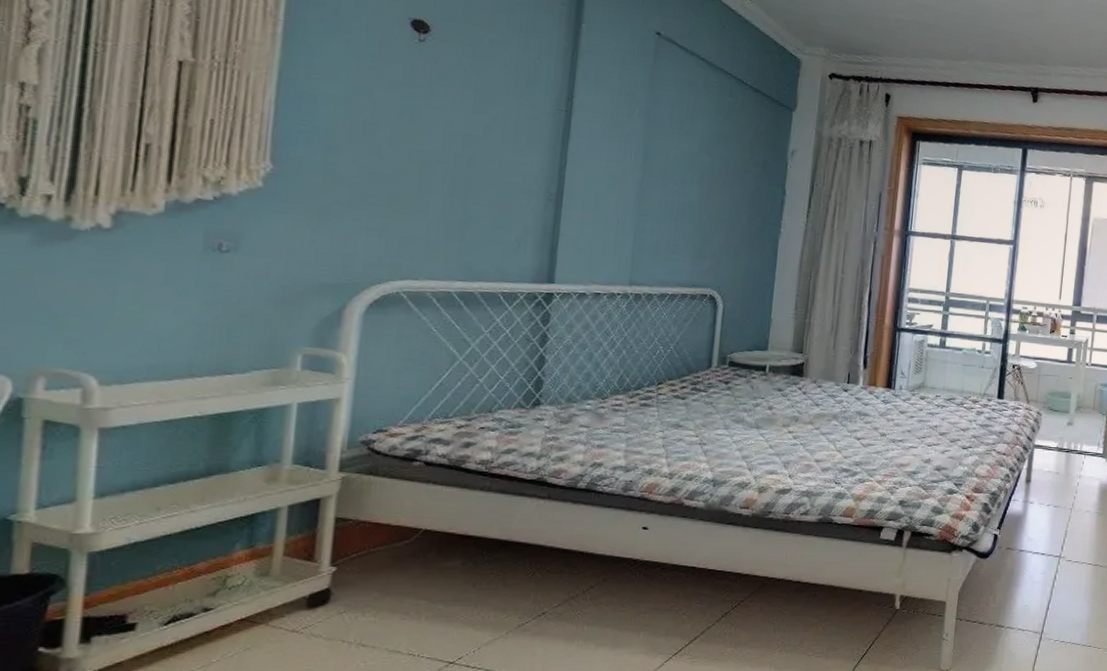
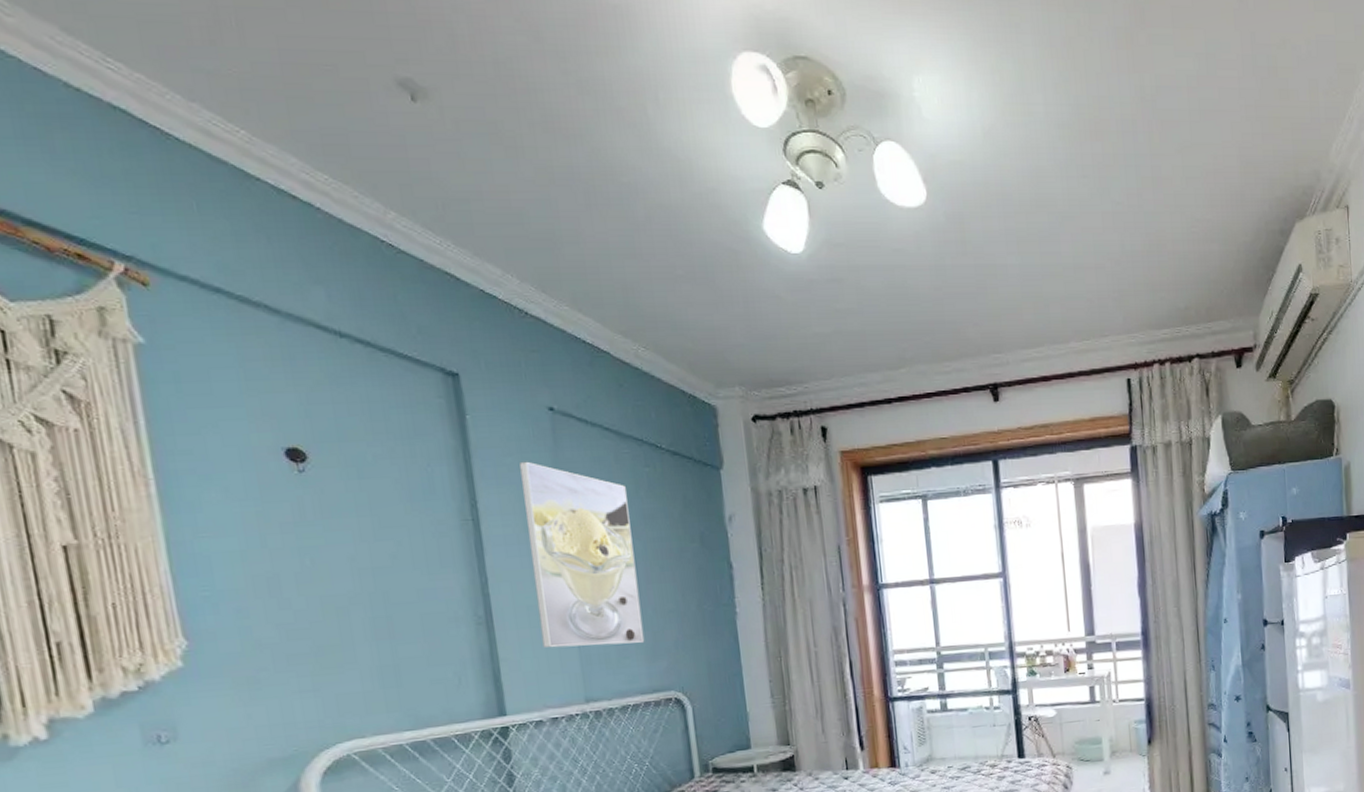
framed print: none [602,71,708,242] -> present [520,461,645,648]

